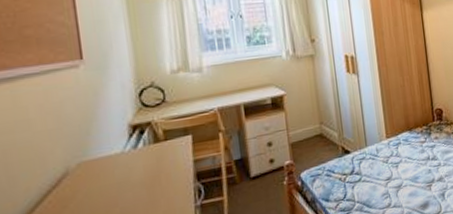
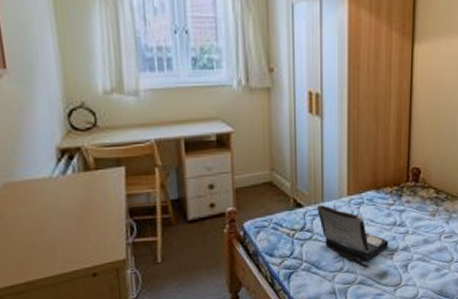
laptop: none [362,148,426,200] -> present [317,204,389,267]

